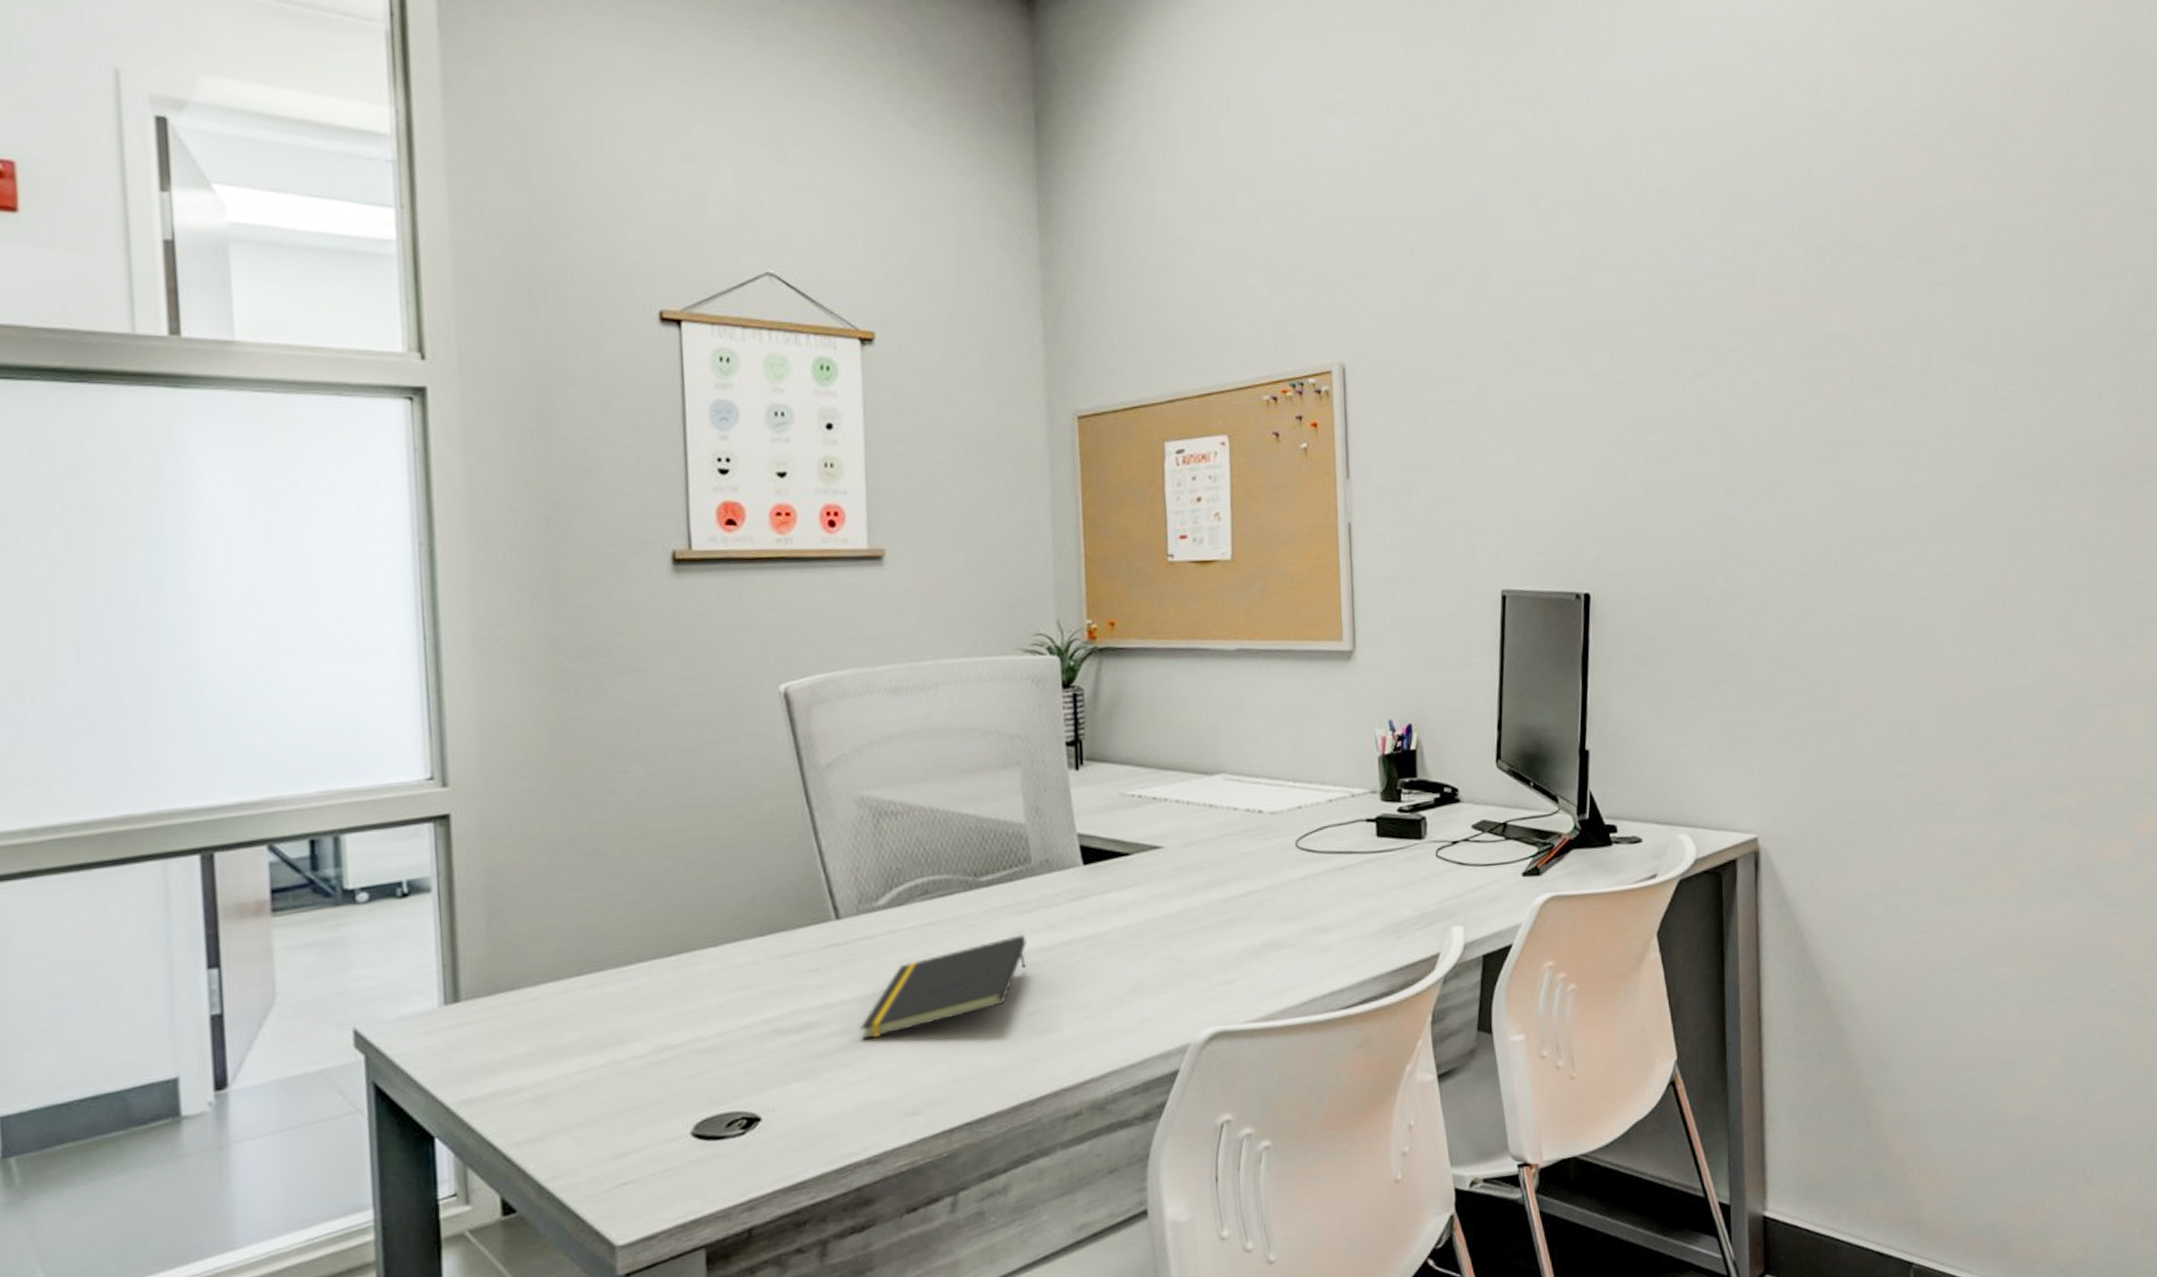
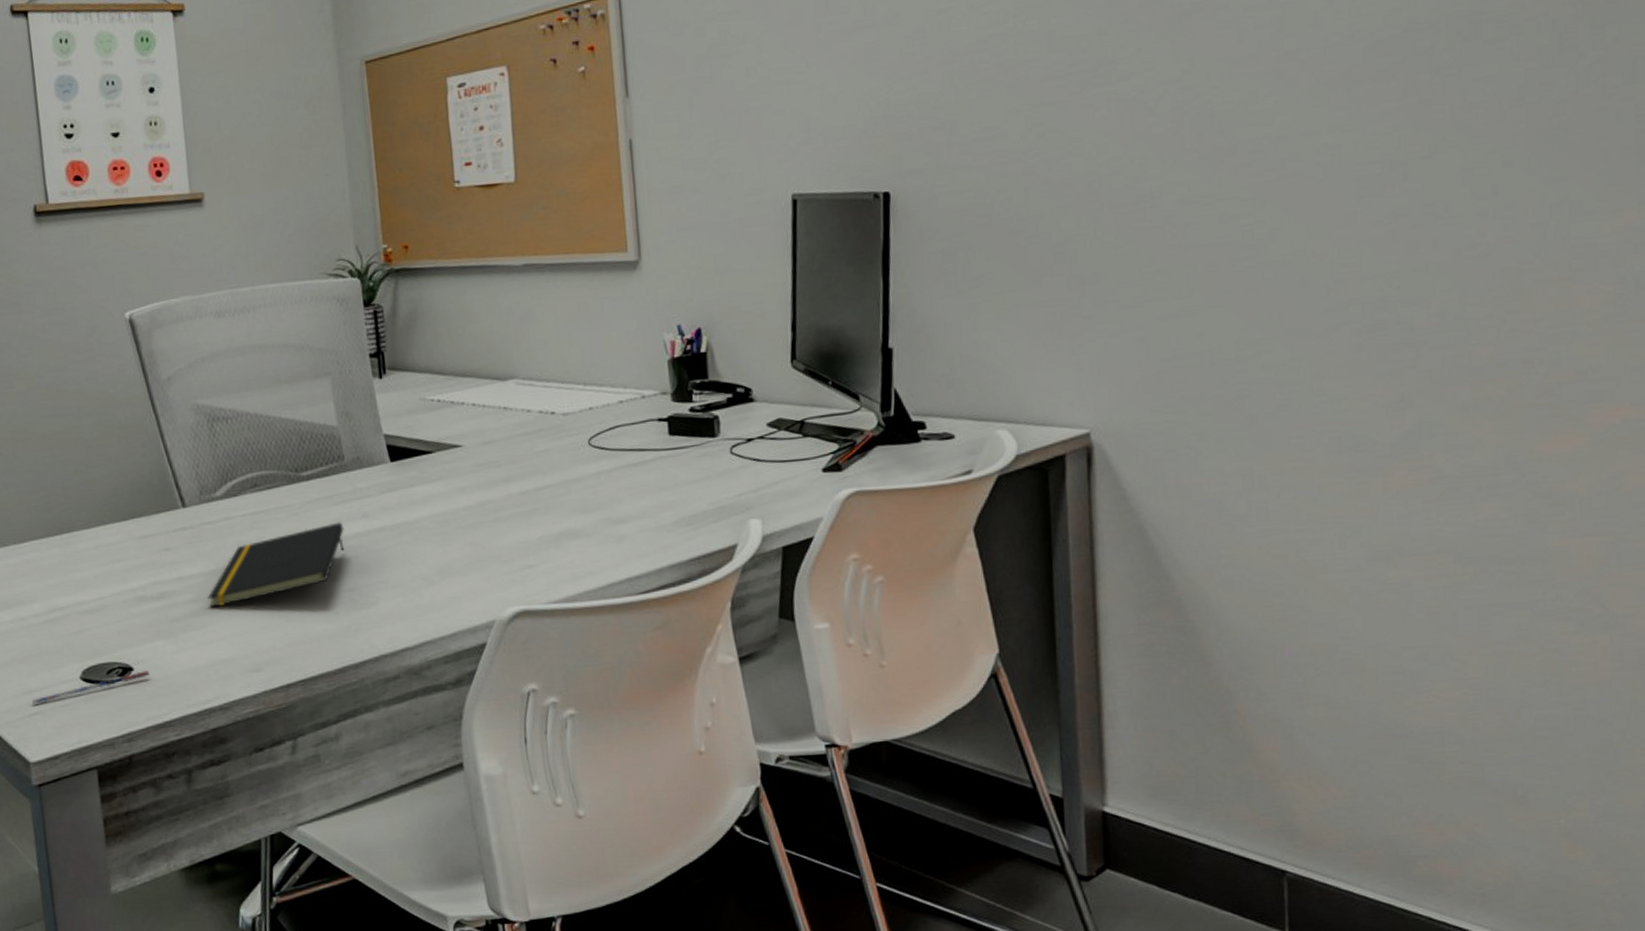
pen: none [625,1120,781,1172] -> present [32,670,149,706]

